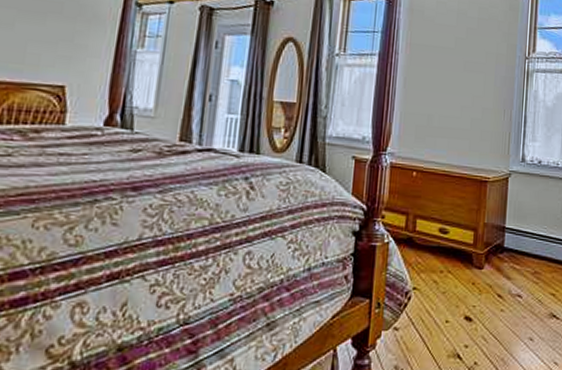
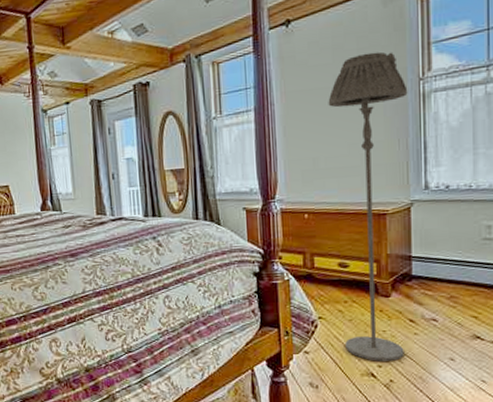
floor lamp: none [436,23,516,342] -> present [328,51,408,362]

